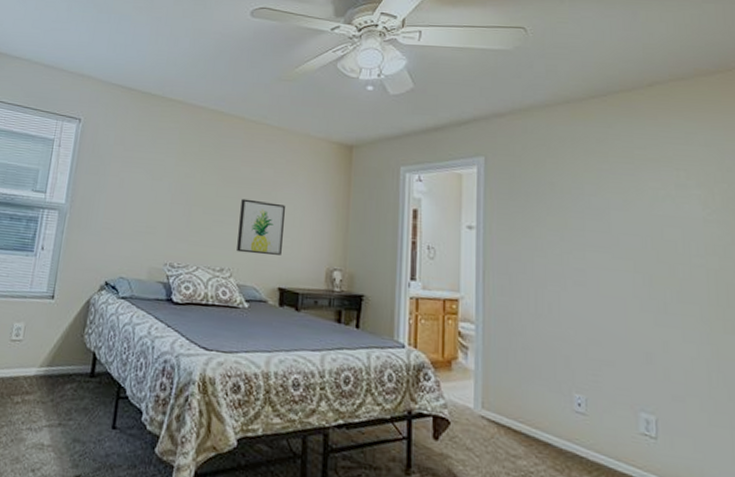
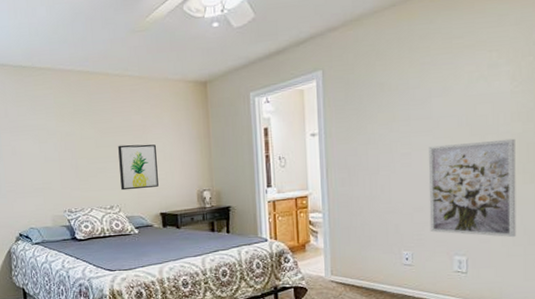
wall art: none [606,266,719,402] -> present [428,138,517,238]

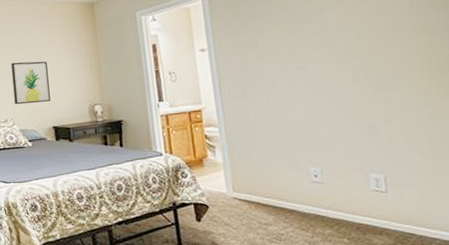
wall art: present [428,138,517,238] -> none [327,50,440,155]

